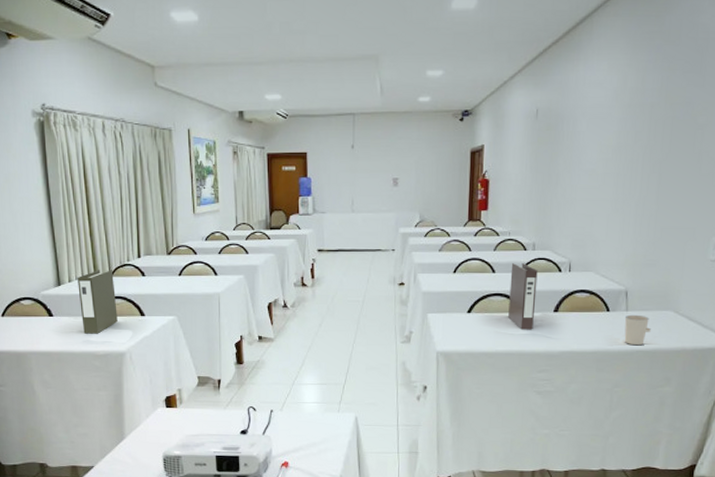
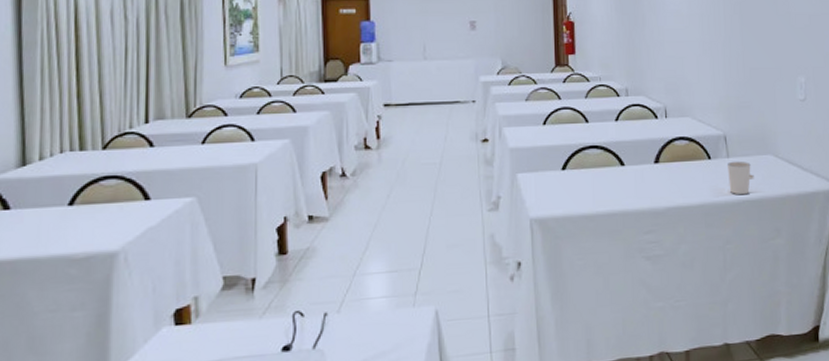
binder: present [78,270,118,334] -> none [53,141,110,231]
binder: present [508,263,538,330] -> none [605,111,635,186]

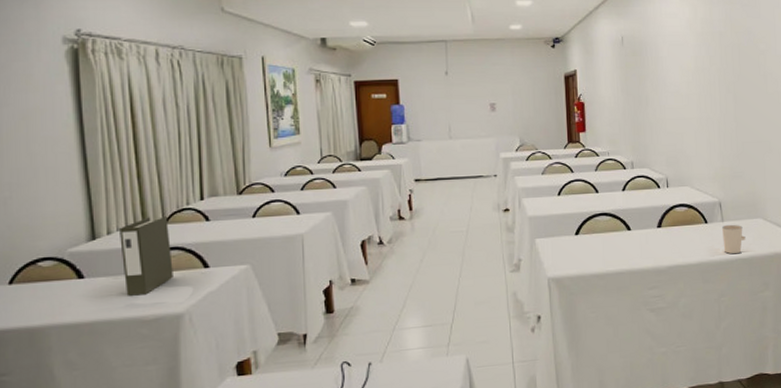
binder: none [53,141,110,231] -> present [120,216,173,296]

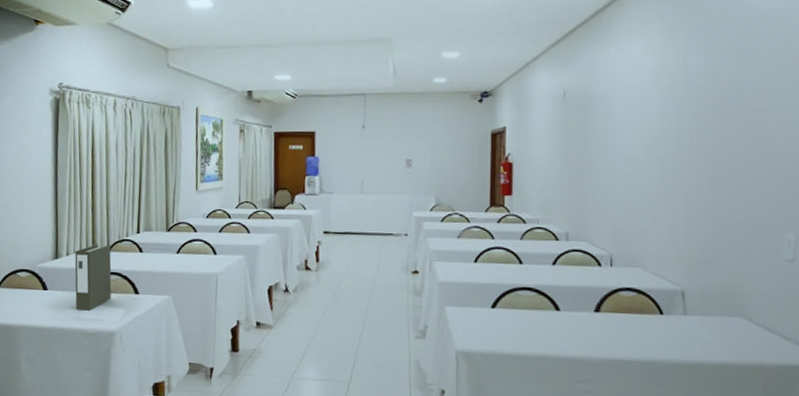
cup: present [722,224,746,255] -> none [684,319,717,358]

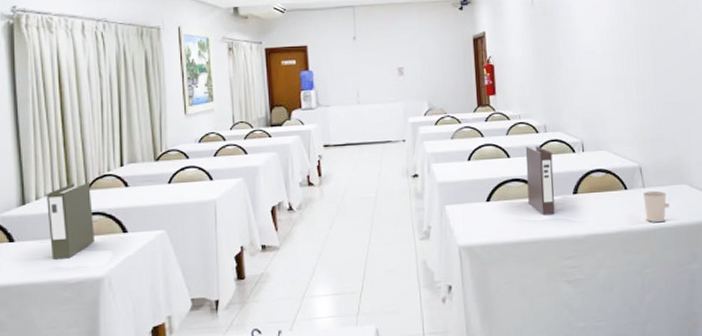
binder: none [540,254,573,332] -> present [525,146,555,216]
cup: none [684,319,717,358] -> present [643,190,670,223]

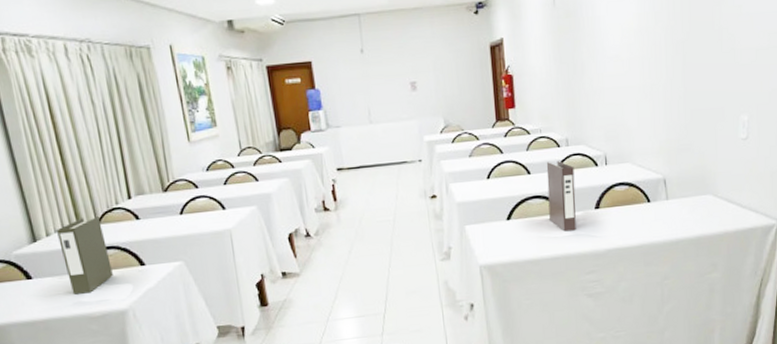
cup: present [643,190,670,223] -> none [667,202,693,235]

